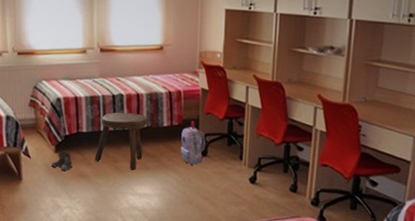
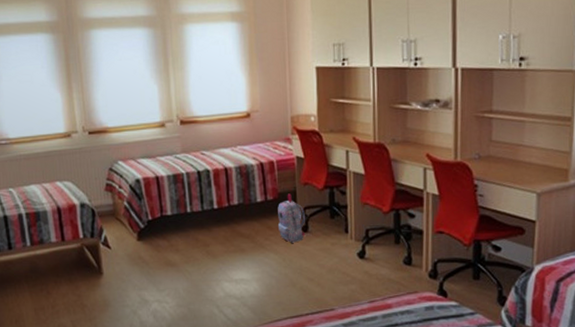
boots: present [52,151,74,171] -> none [135,237,160,260]
stool: present [95,112,148,170] -> none [183,189,240,254]

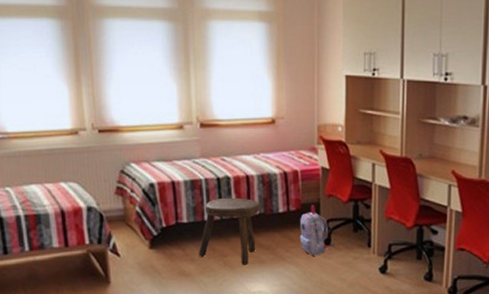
stool: none [183,189,240,254] -> present [199,197,261,265]

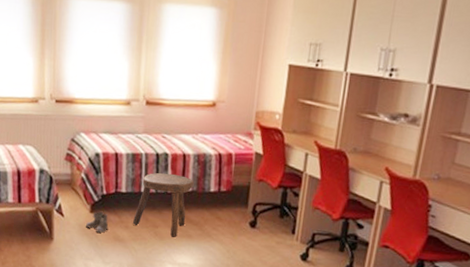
boots: none [146,246,174,269] -> present [86,211,110,233]
backpack: present [299,205,329,256] -> none [227,187,256,236]

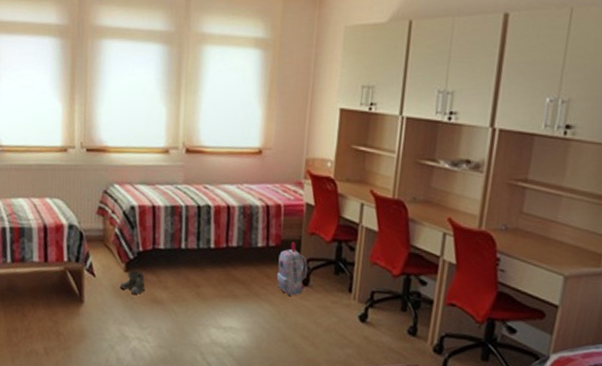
stool: present [133,172,194,237] -> none [172,226,240,298]
backpack: none [227,187,256,236] -> present [276,242,309,296]

